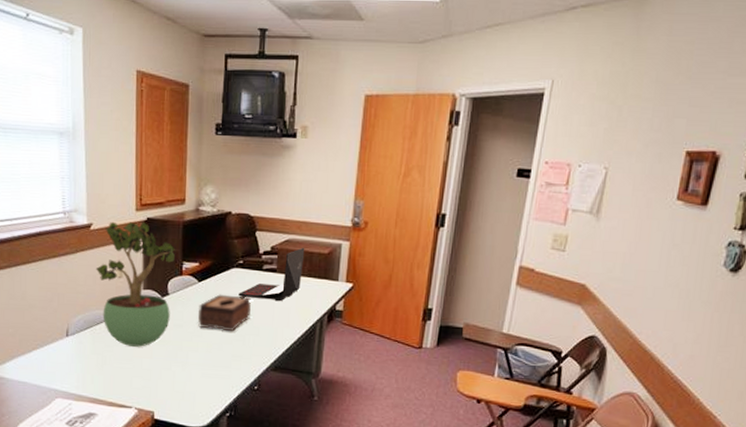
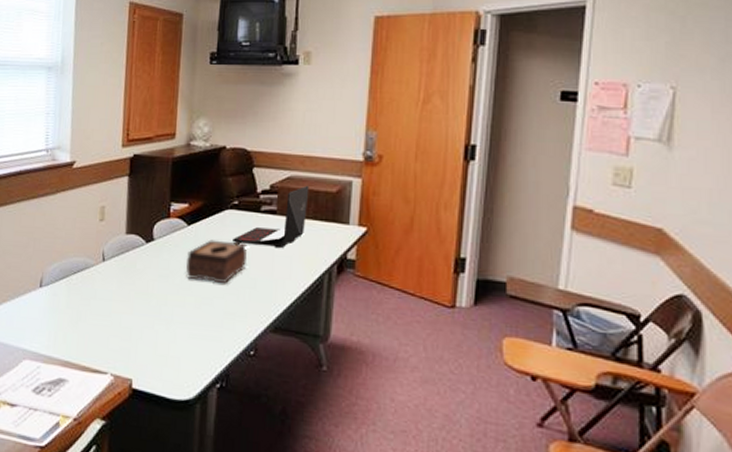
potted plant: present [95,221,176,347] -> none [75,158,164,301]

